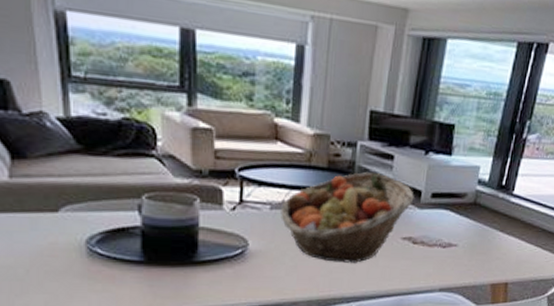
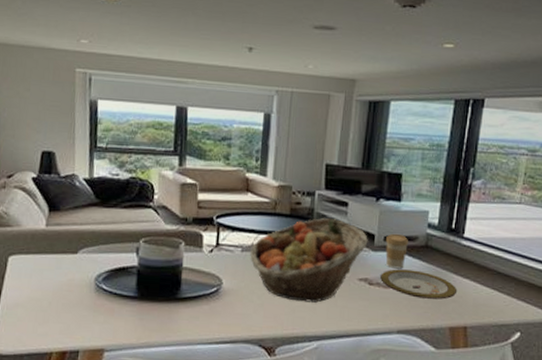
plate: none [425,227,501,257] -> present [380,269,456,300]
coffee cup: none [431,190,458,227] -> present [385,233,409,269]

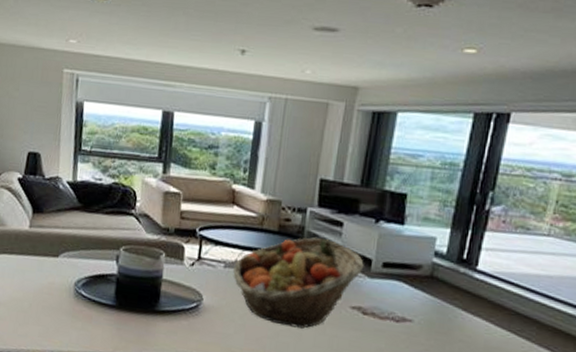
plate: present [380,269,456,300] -> none [376,299,465,338]
coffee cup: present [385,233,409,269] -> none [383,259,412,300]

